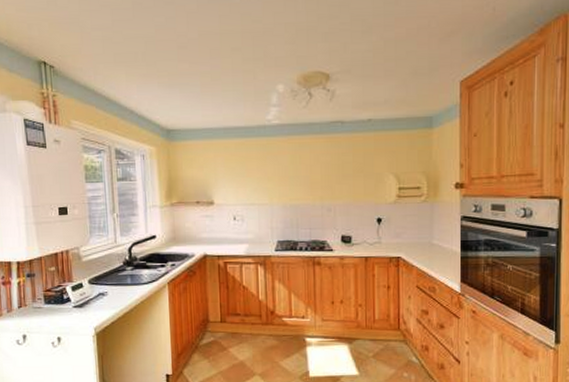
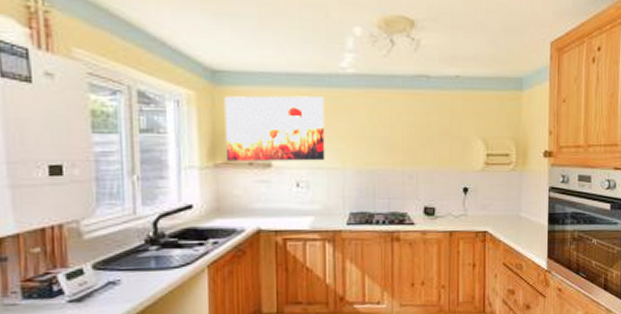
wall art: none [177,145,256,201] -> present [224,95,325,161]

